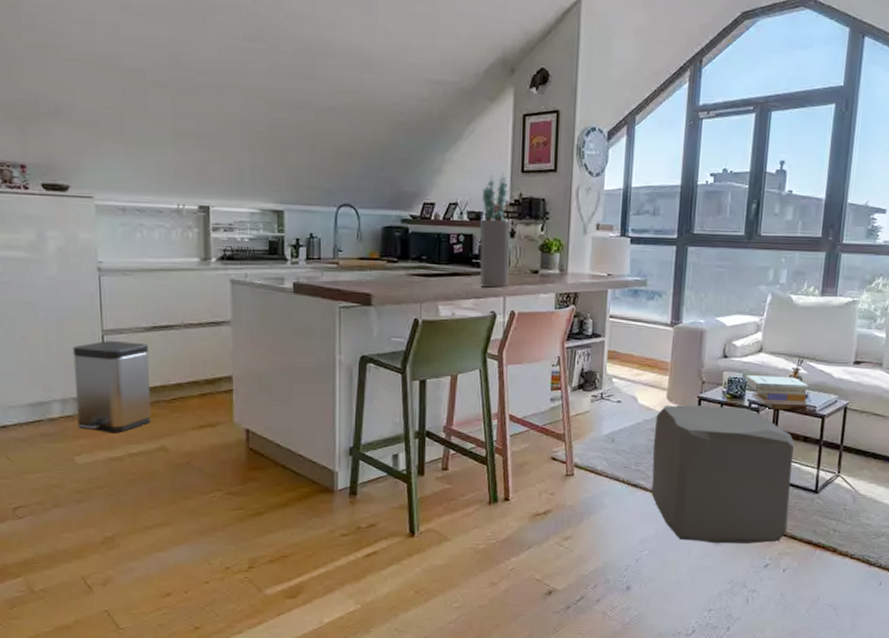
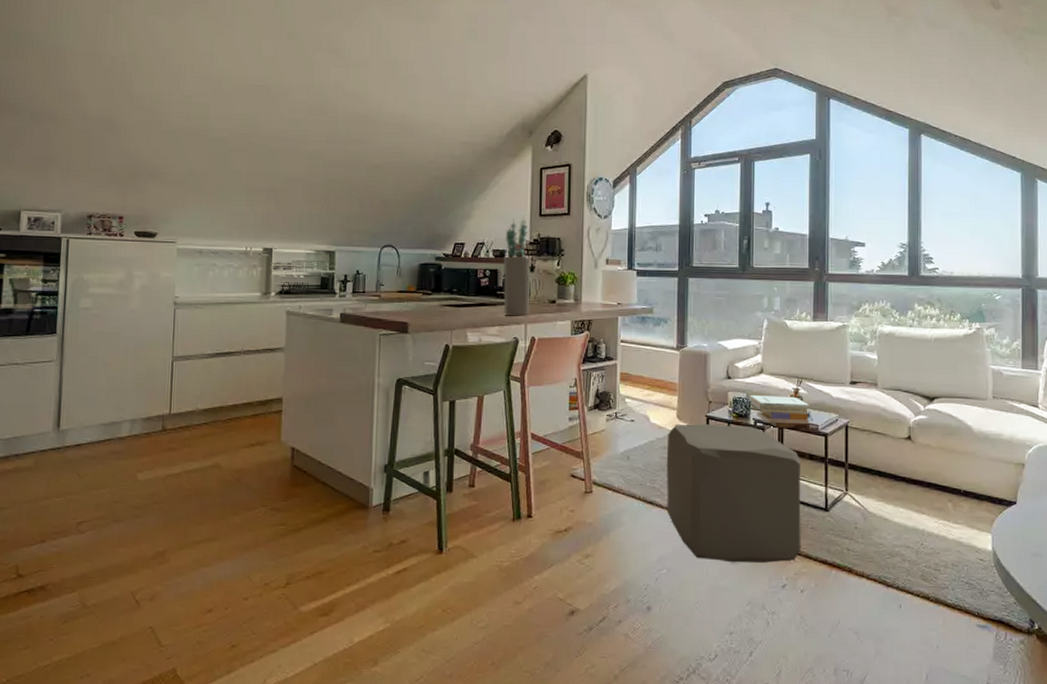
pedal bin: present [73,341,152,433] -> none [143,366,211,451]

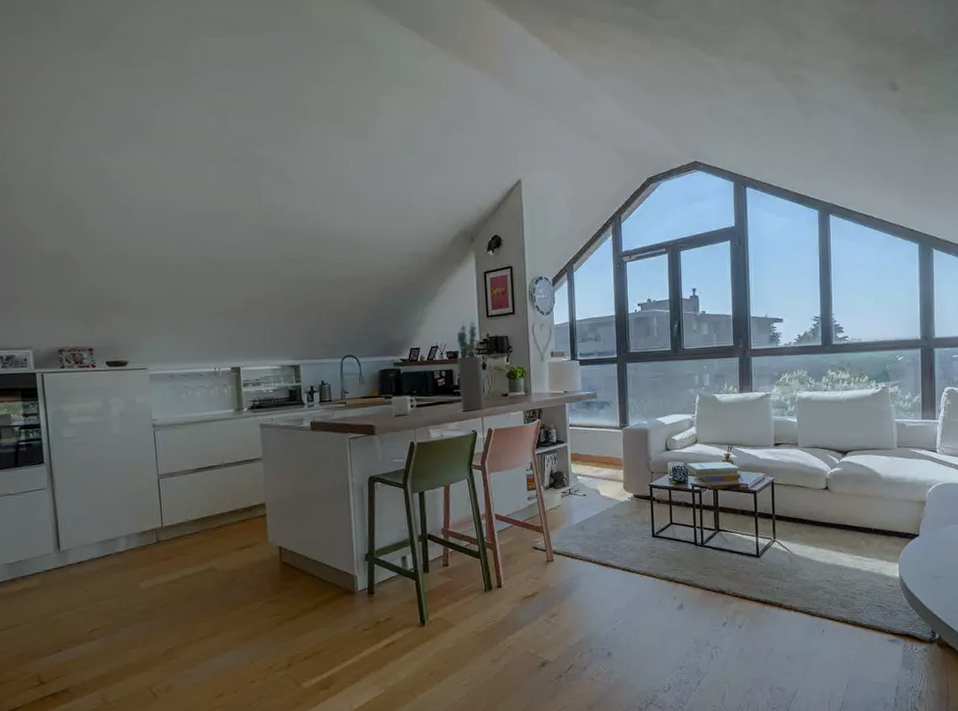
mug: none [428,294,456,315] -> present [391,396,417,416]
pouf: present [666,423,802,563] -> none [616,490,737,609]

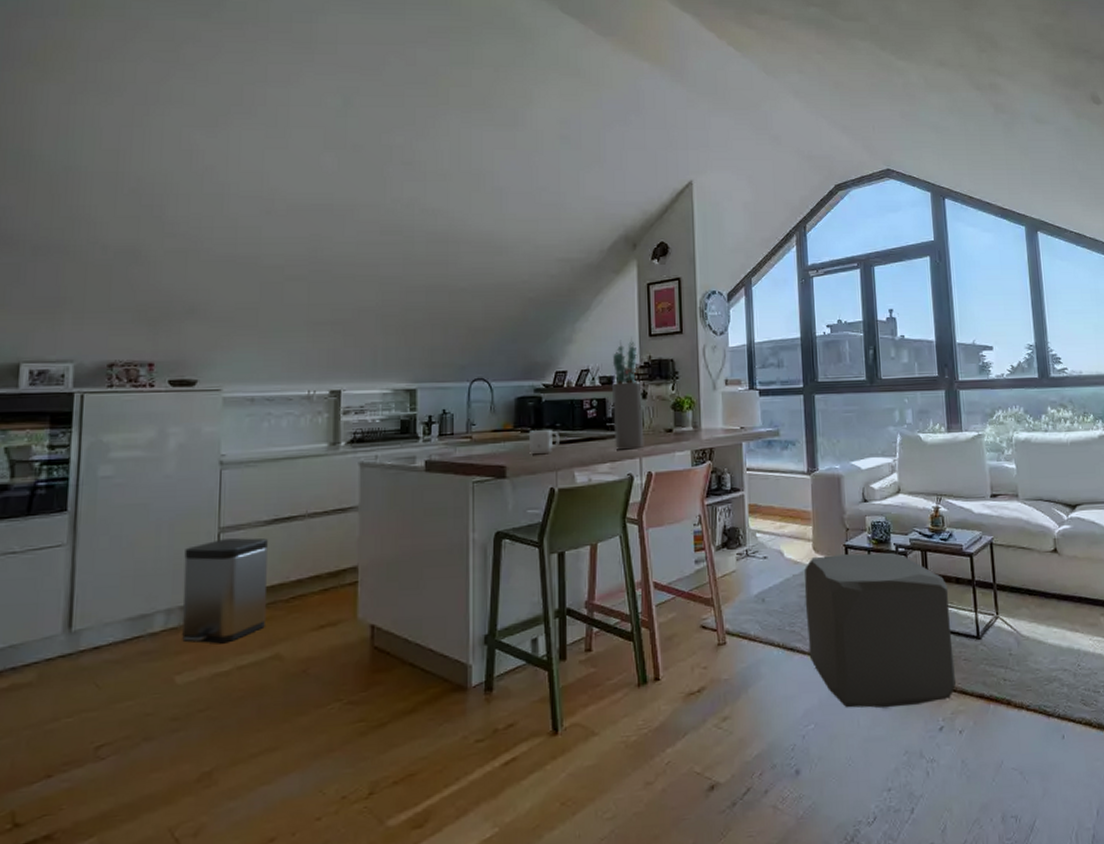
pedal bin: none [134,482,201,560] -> present [182,538,268,644]
pouf: none [616,490,737,609] -> present [804,552,956,708]
books: present [686,461,740,491] -> none [888,516,953,553]

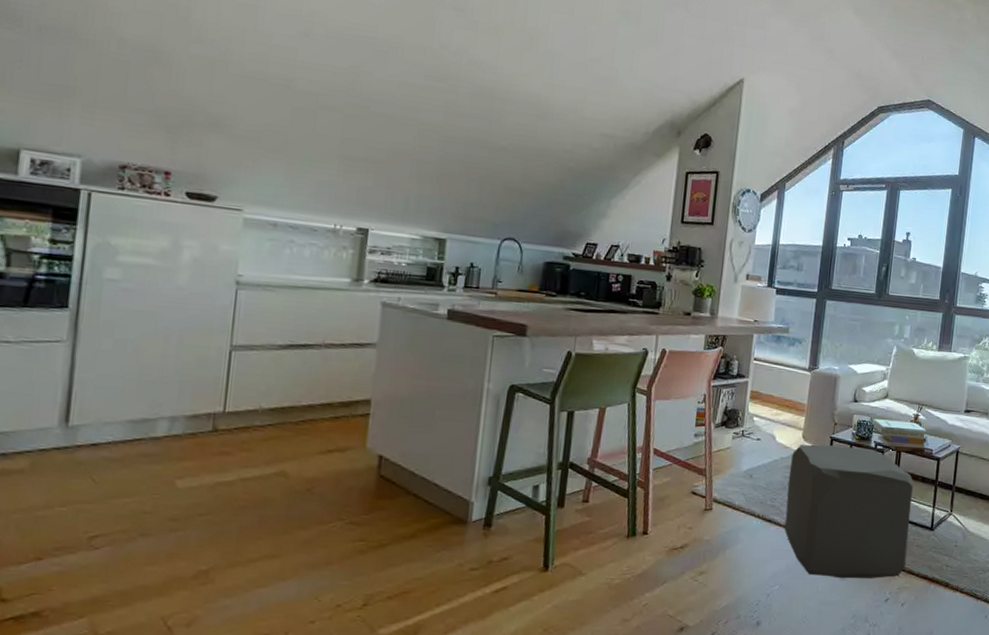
pedal bin: present [182,538,268,644] -> none [186,356,281,456]
mug: present [528,430,560,455] -> none [552,295,583,320]
vase: present [611,338,645,450] -> none [635,222,668,327]
books: none [888,516,953,553] -> present [872,419,927,453]

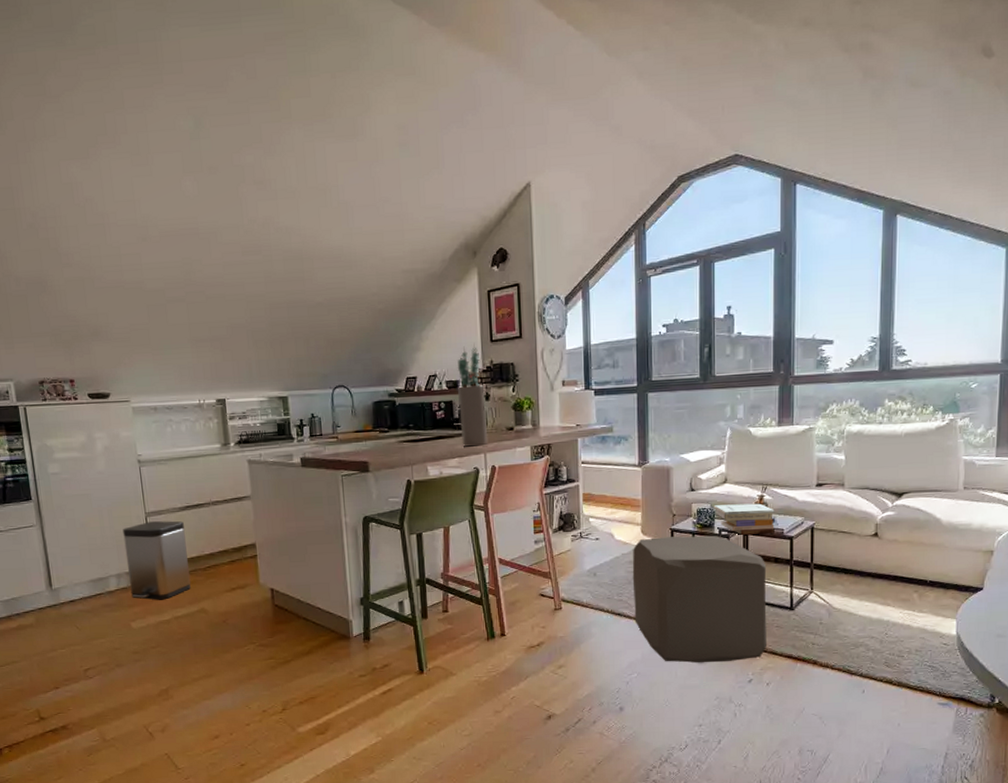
pedal bin: none [186,356,281,456] -> present [123,521,191,600]
vase: none [635,222,668,327] -> present [457,344,488,447]

